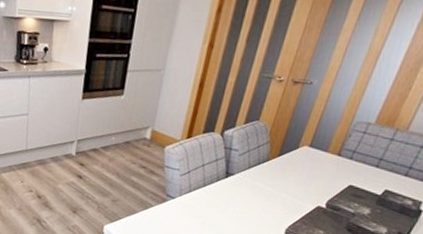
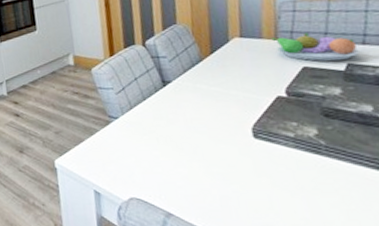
fruit bowl: none [334,153,400,187] -> present [271,32,359,62]

